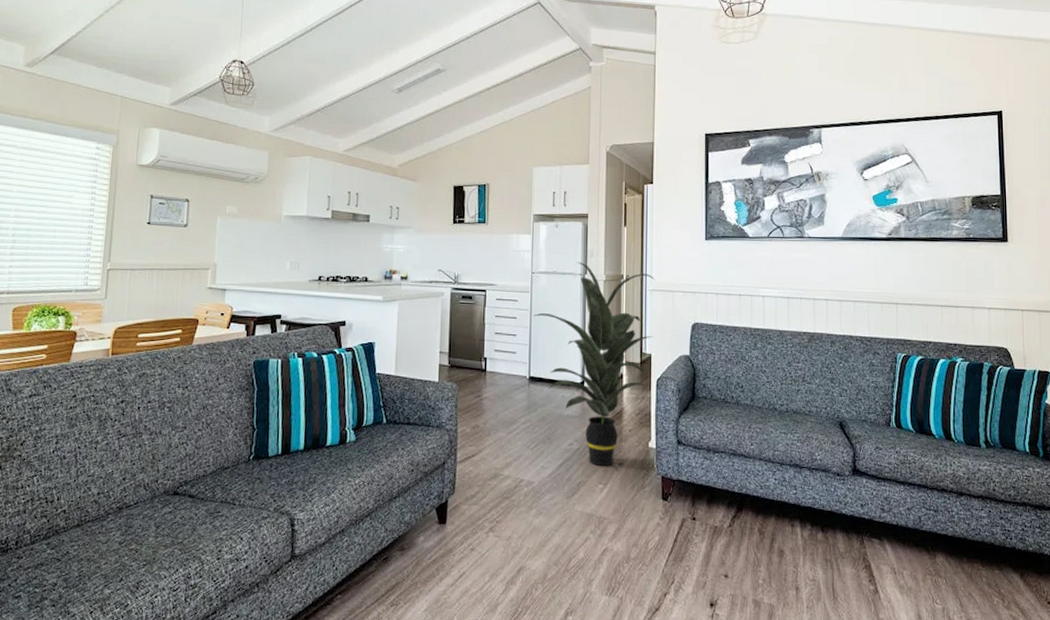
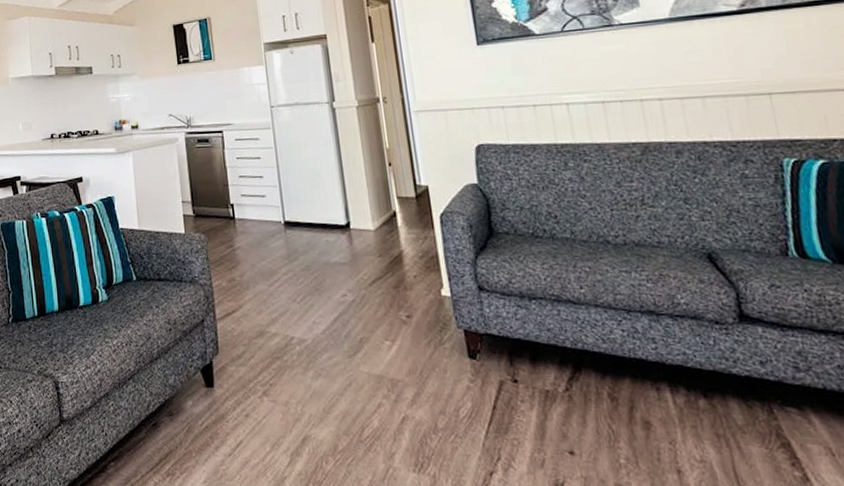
indoor plant: present [533,262,655,466] -> none [279,89,427,319]

